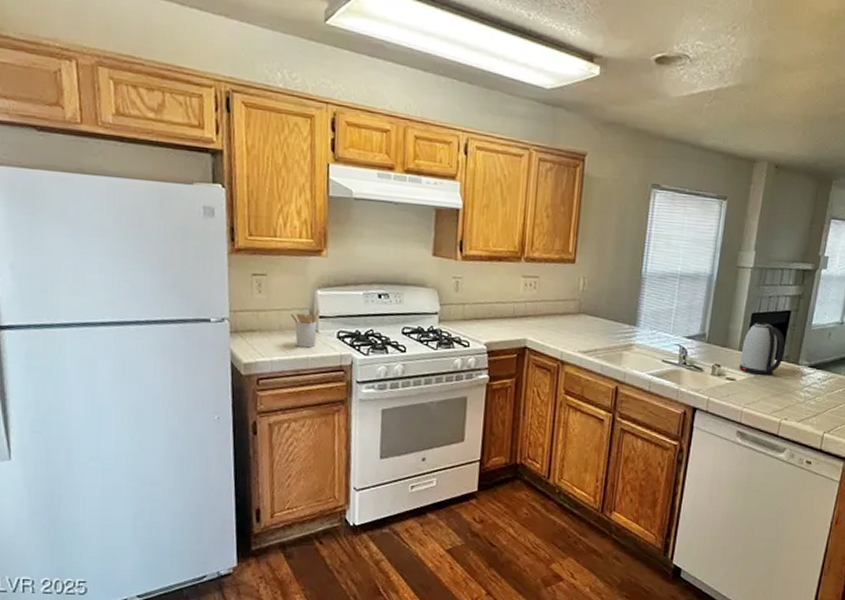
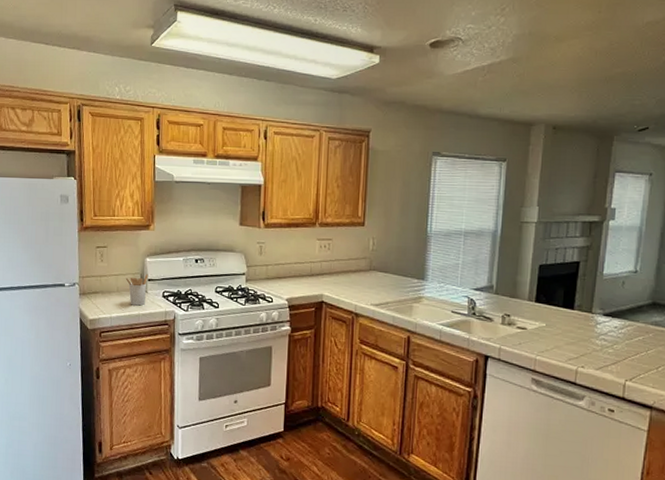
kettle: present [739,322,785,375] -> none [530,273,576,324]

